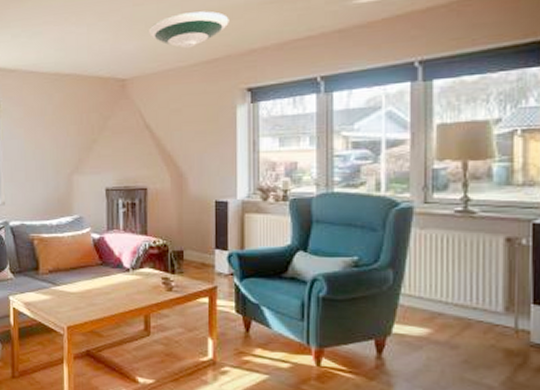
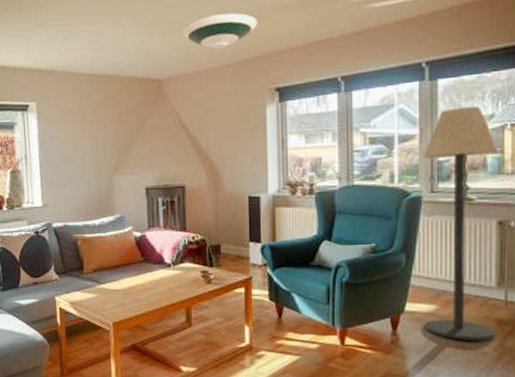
floor lamp: none [415,109,508,373] -> present [423,106,499,342]

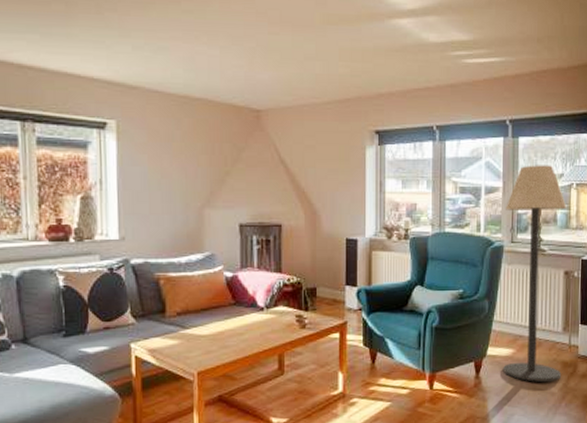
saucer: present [182,13,258,50] -> none [284,49,360,86]

